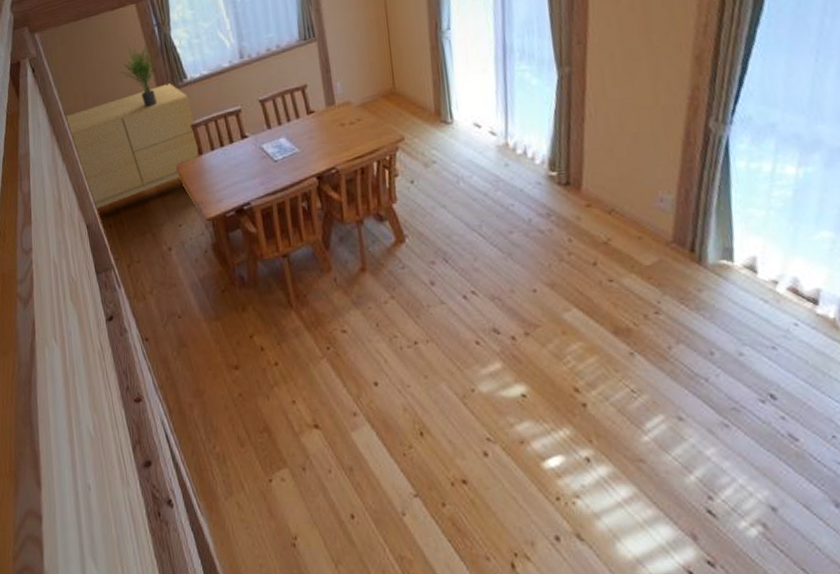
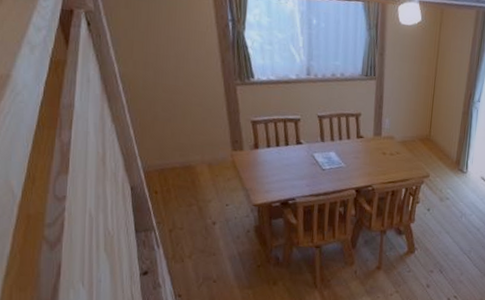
sideboard: present [64,83,199,210] -> none [119,77,256,175]
potted plant: present [118,45,158,107] -> none [185,32,226,94]

